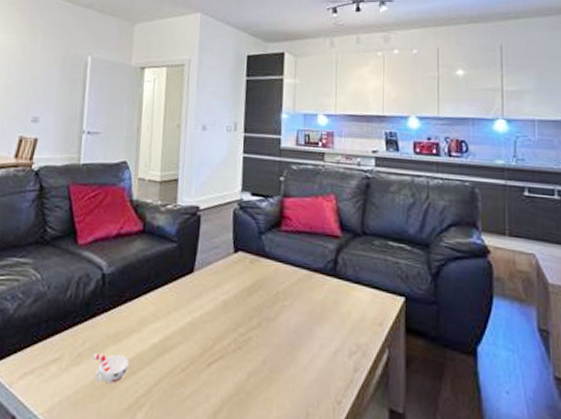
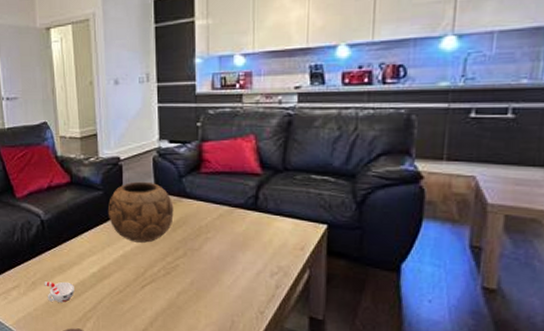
decorative bowl: none [179,235,251,309] -> present [107,181,174,243]

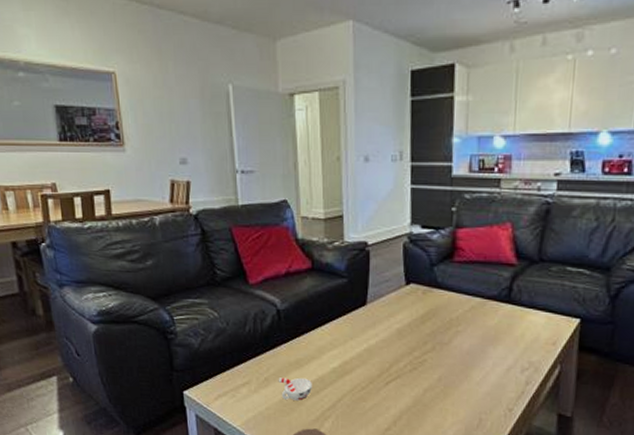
decorative bowl: present [107,181,174,243] -> none [352,269,424,336]

